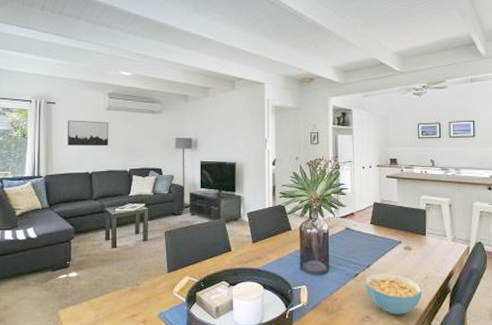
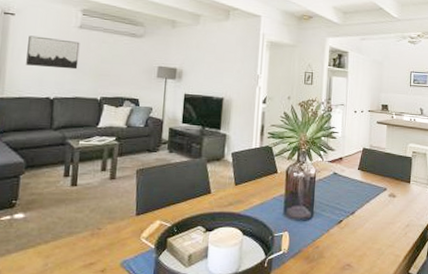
cereal bowl: present [365,272,423,315] -> none [348,219,403,263]

